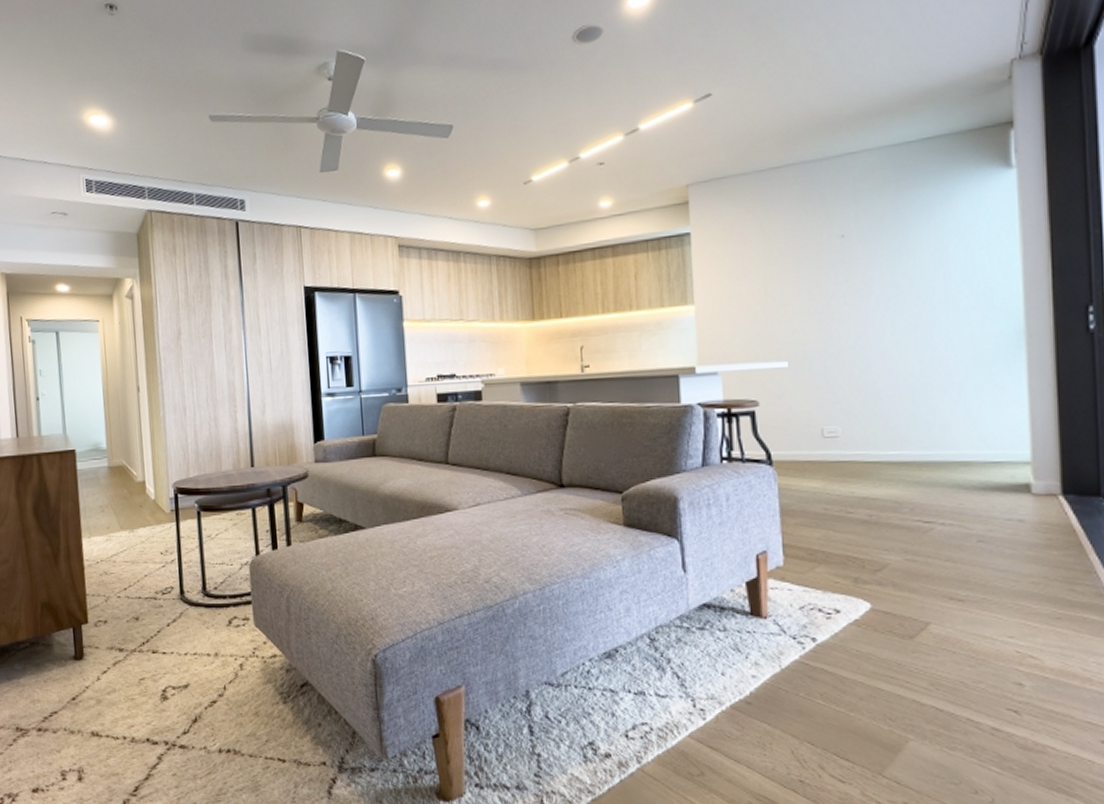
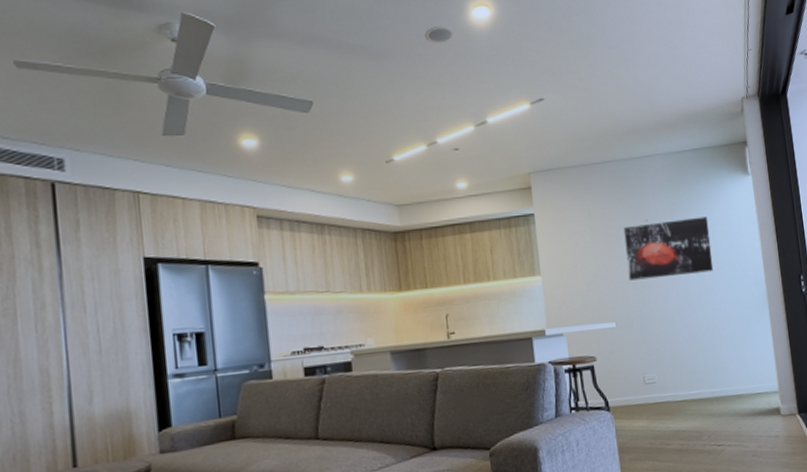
wall art: none [808,228,940,312] -> present [623,216,714,281]

